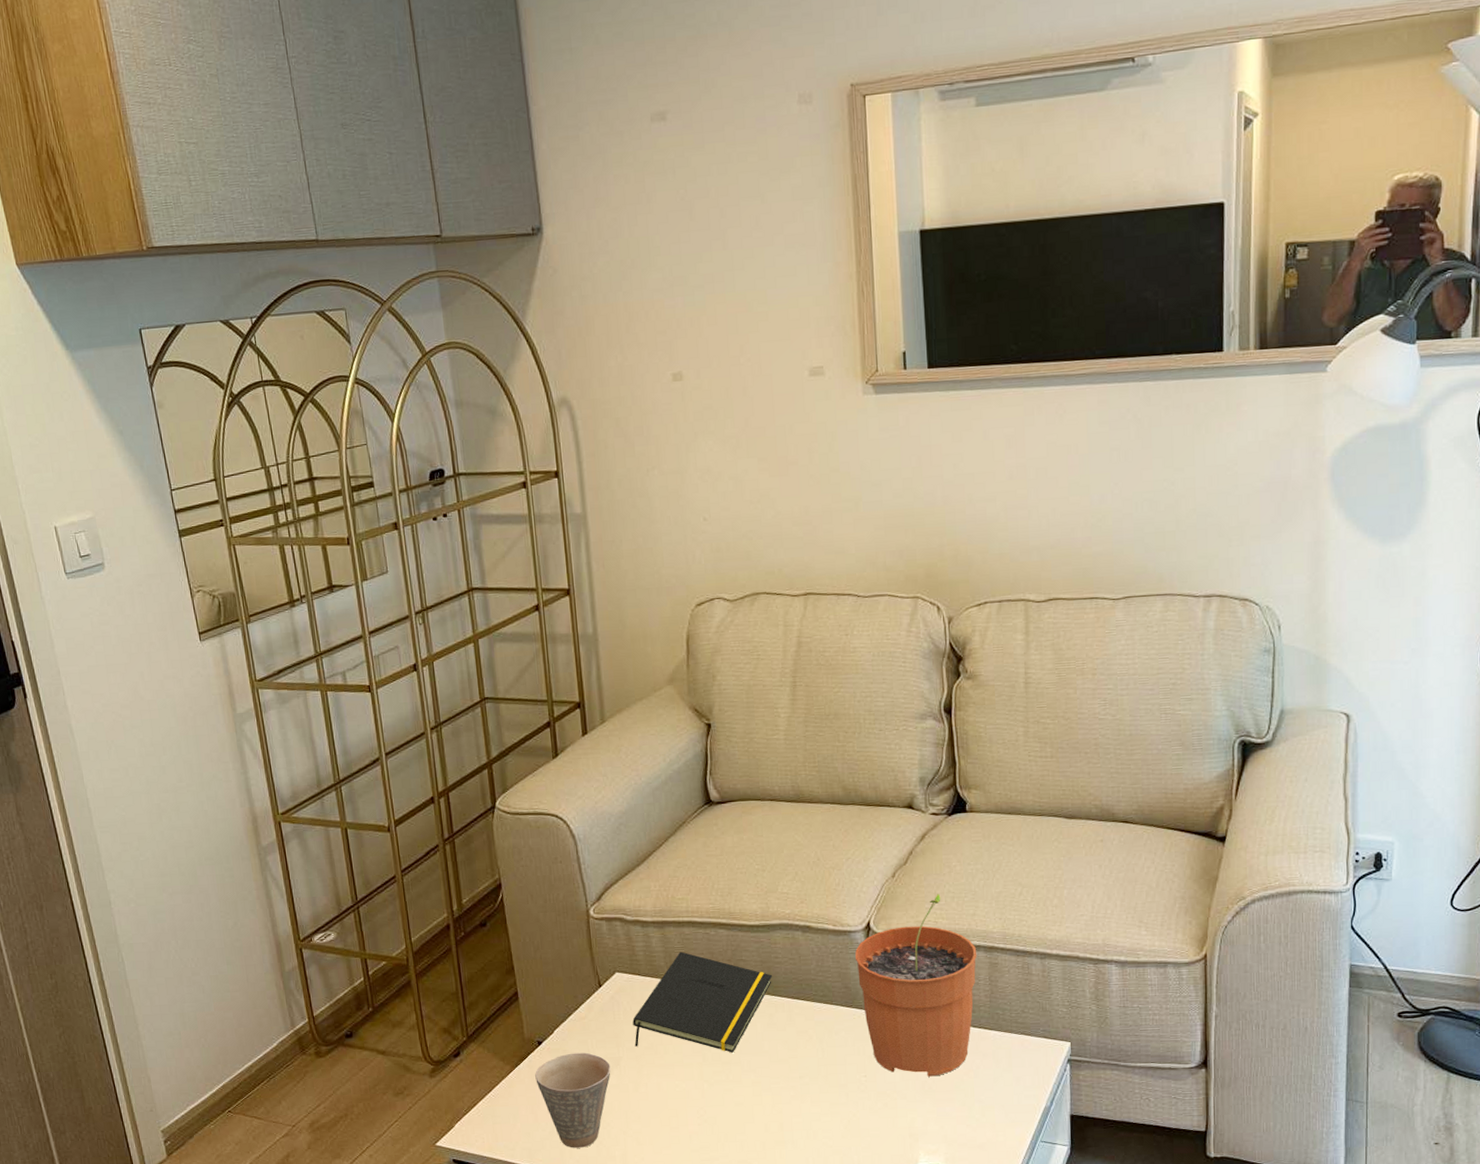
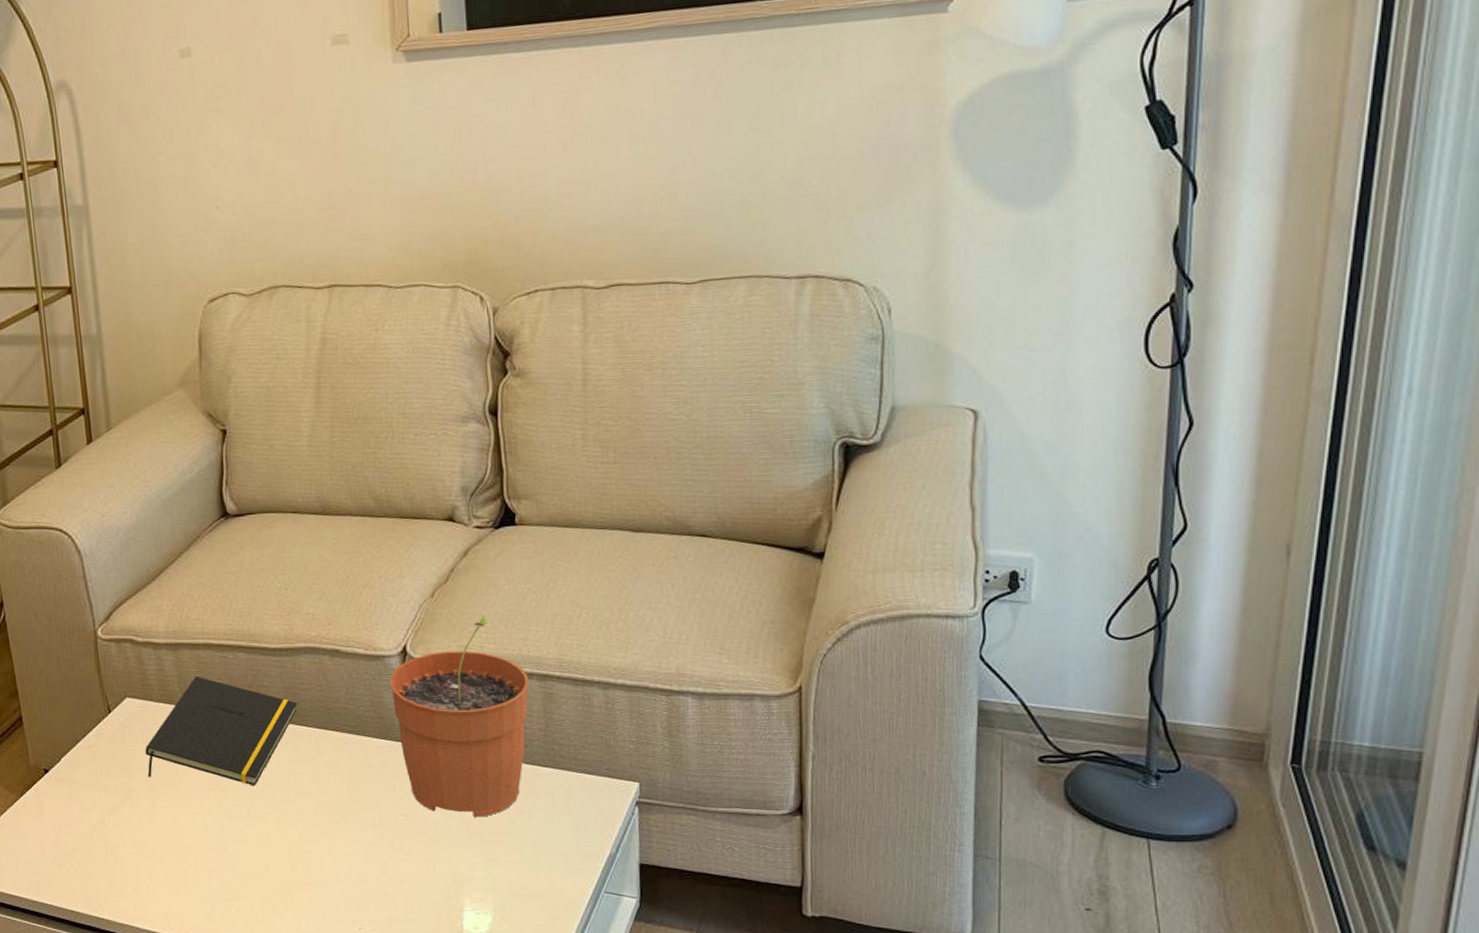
cup: present [535,1052,611,1148] -> none [41,782,123,884]

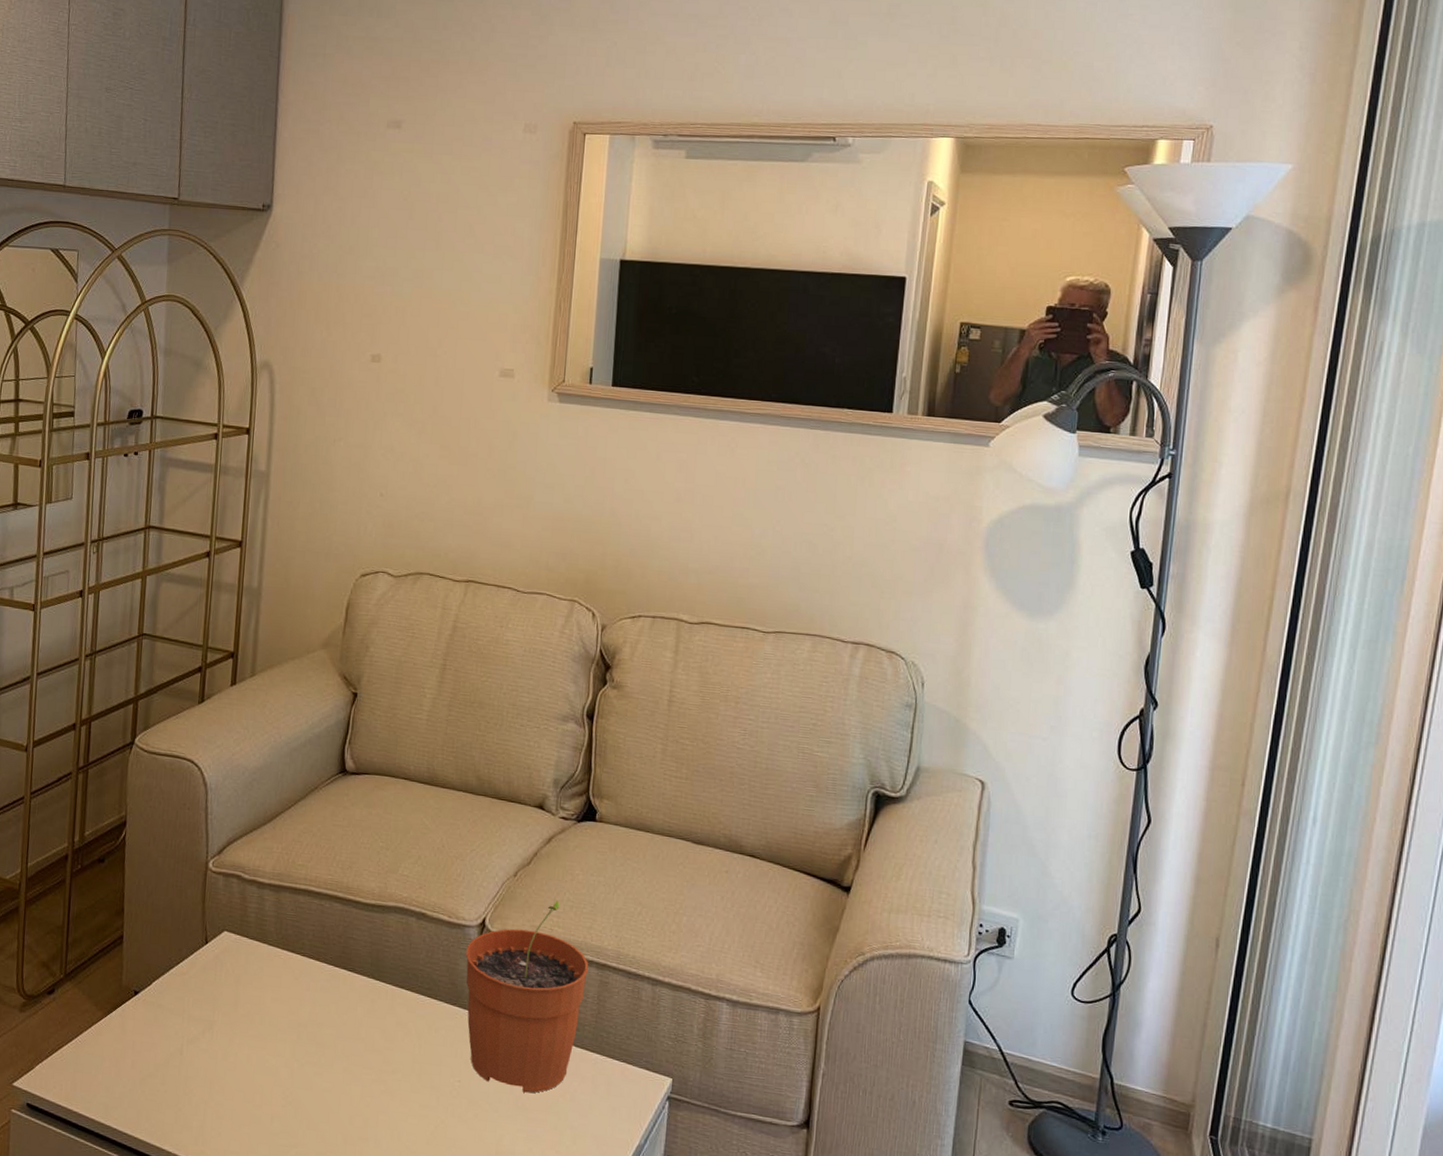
notepad: present [145,676,298,786] -> none [231,919,381,1035]

